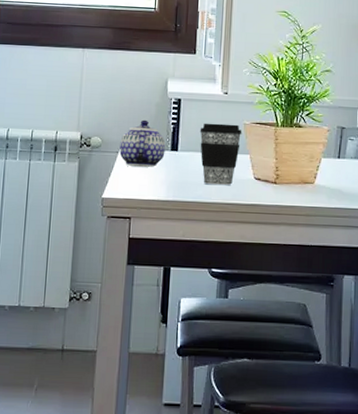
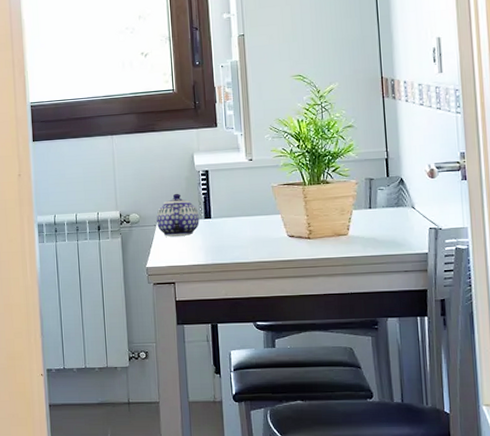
coffee cup: present [199,123,242,185] -> none [229,188,271,245]

